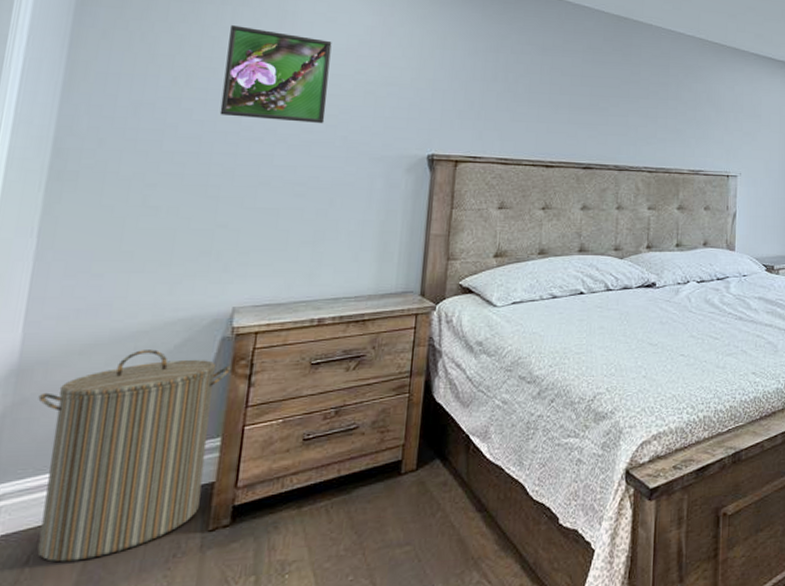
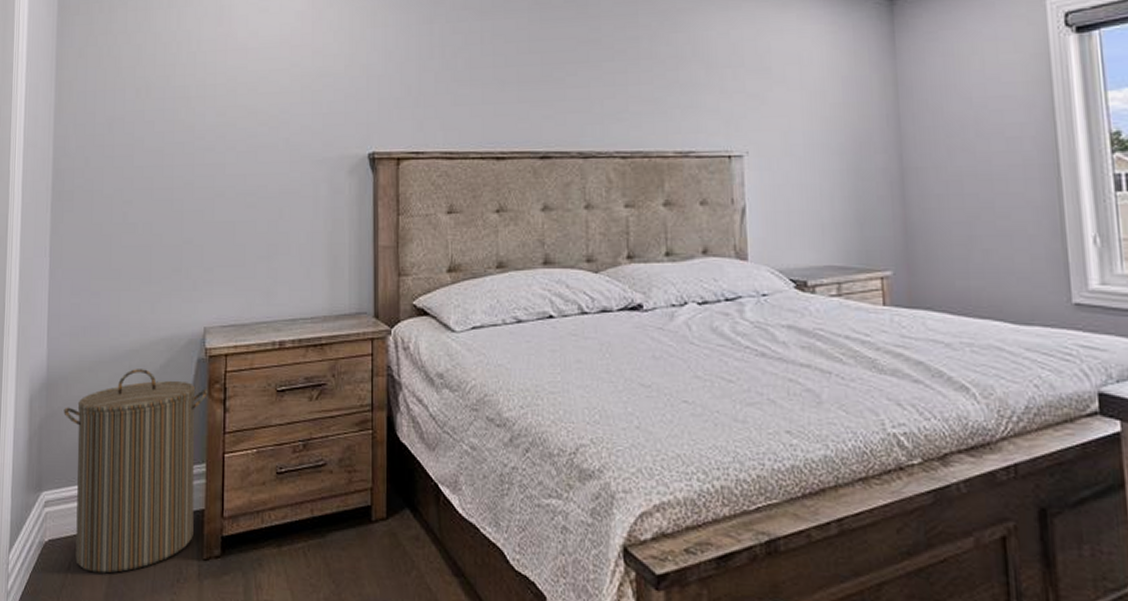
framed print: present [219,25,332,123] -> none [176,28,267,126]

